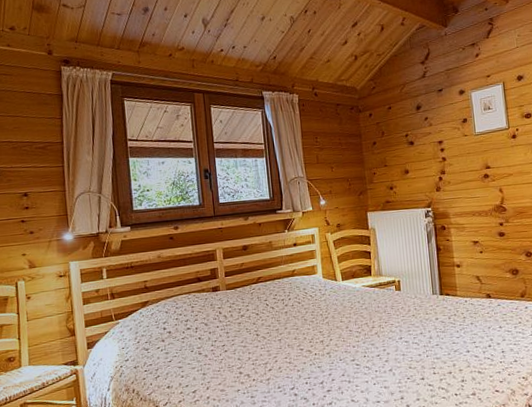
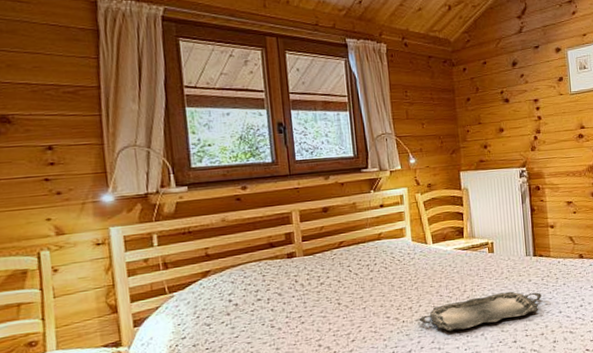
serving tray: none [330,329,449,366] -> present [419,291,542,332]

